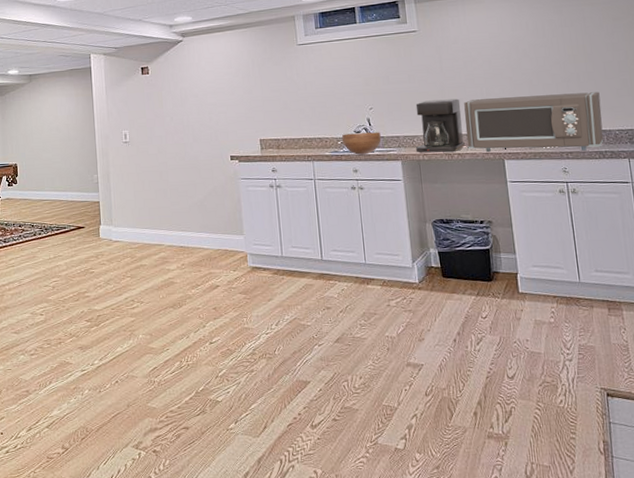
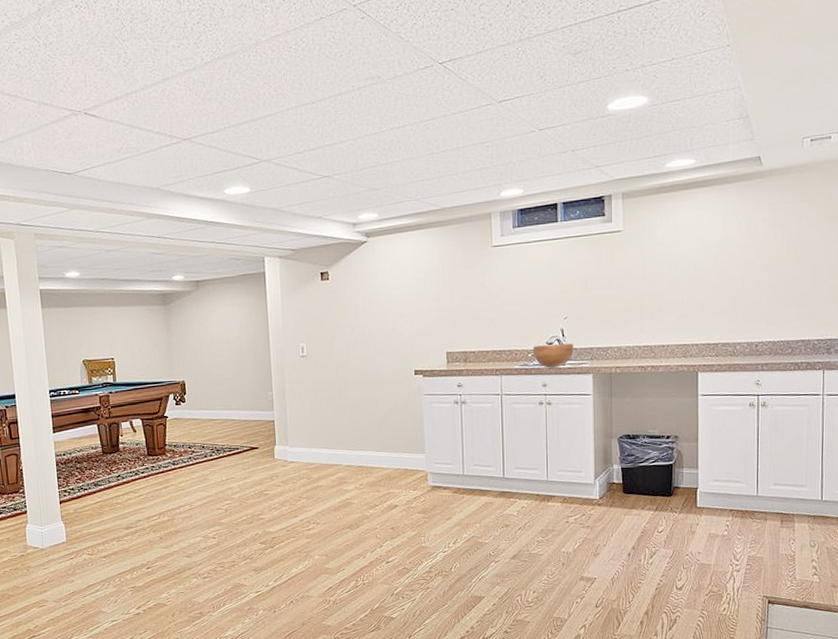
coffee maker: present [415,98,466,153] -> none [608,306,661,366]
microwave: present [464,92,604,153] -> none [662,299,804,365]

